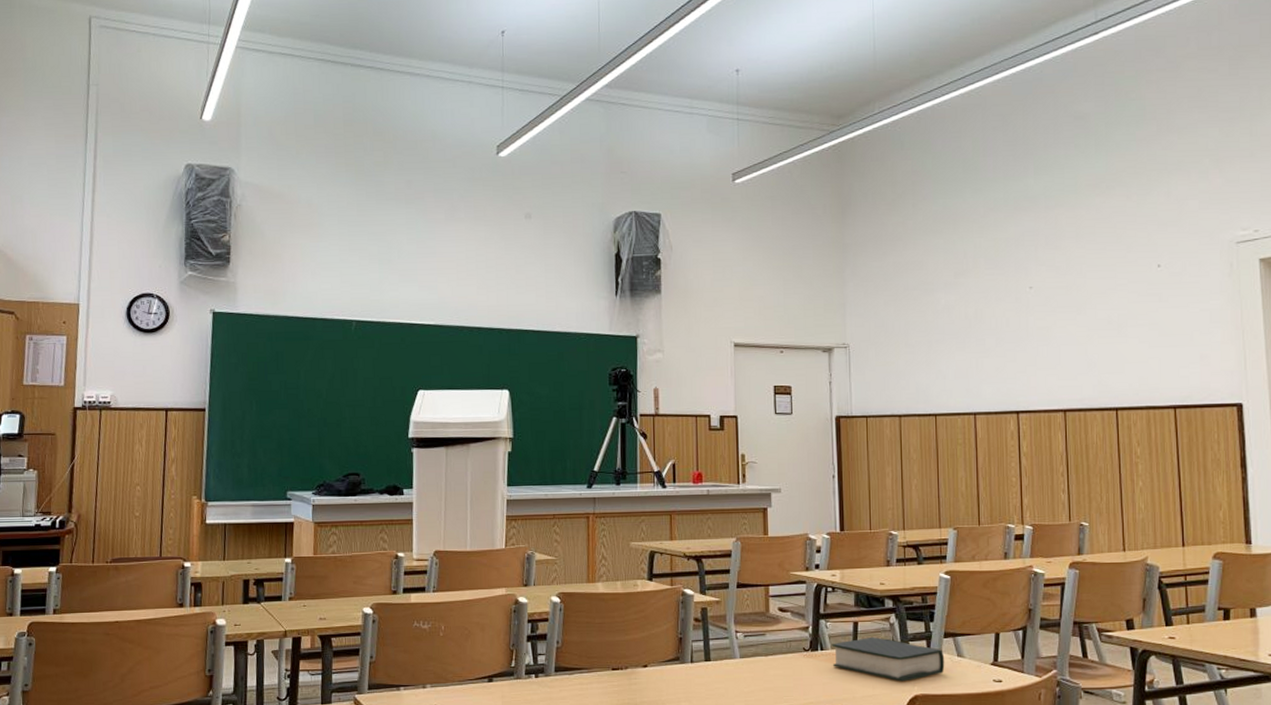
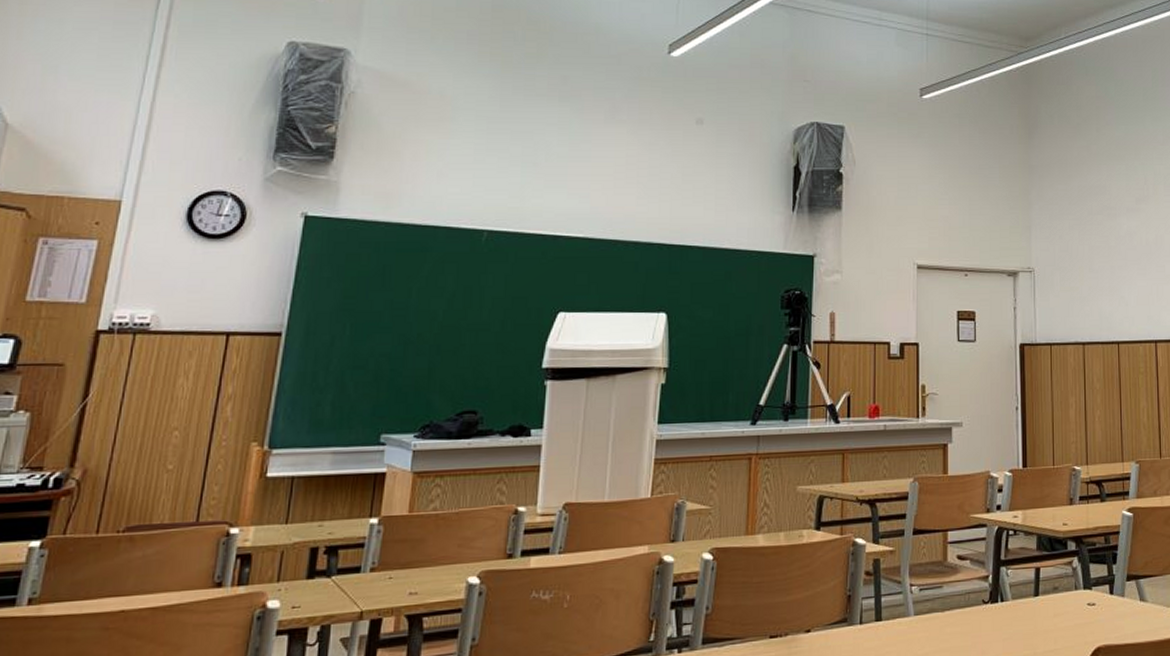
book: present [832,637,945,682] -> none [1012,584,1128,633]

